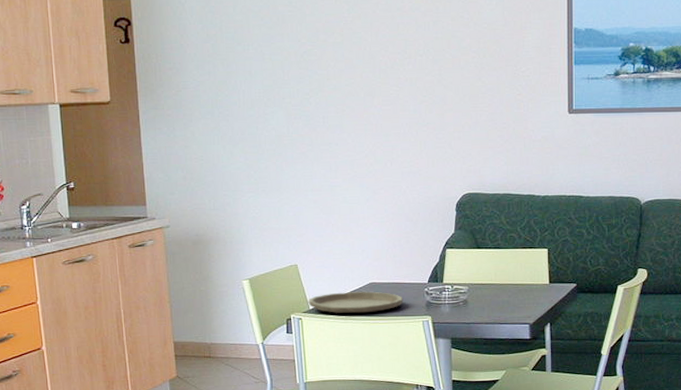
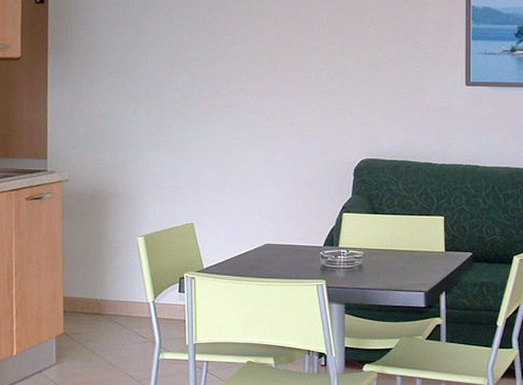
plate: present [308,291,404,314] -> none [202,252,298,275]

